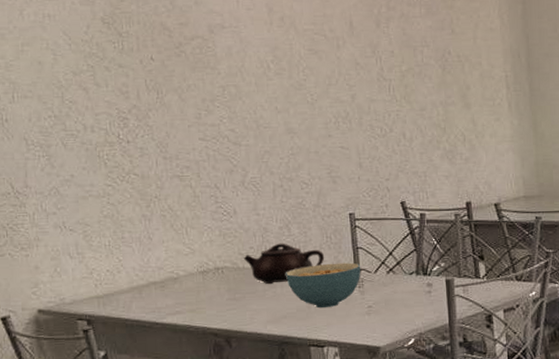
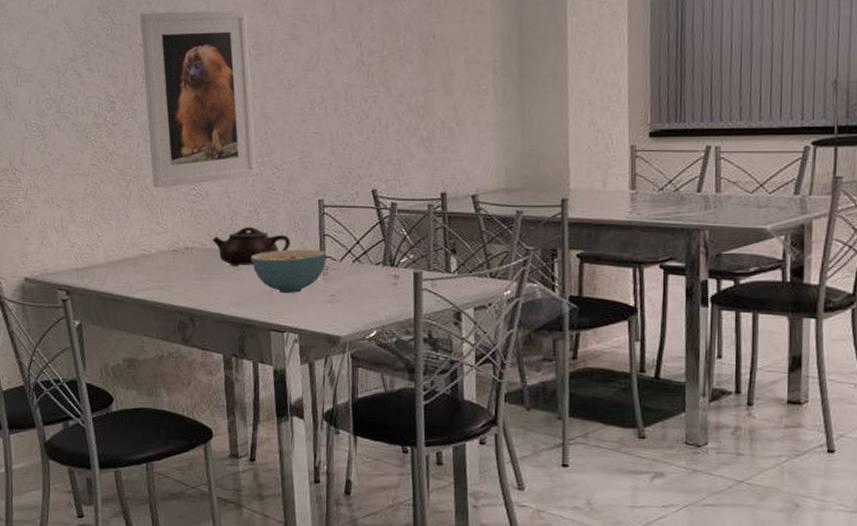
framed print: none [149,24,285,208] -> present [140,10,256,188]

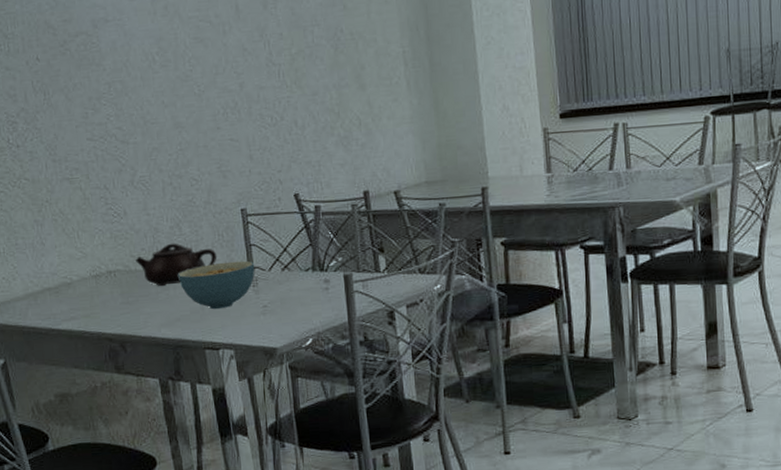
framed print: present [140,10,256,188] -> none [33,15,174,211]

